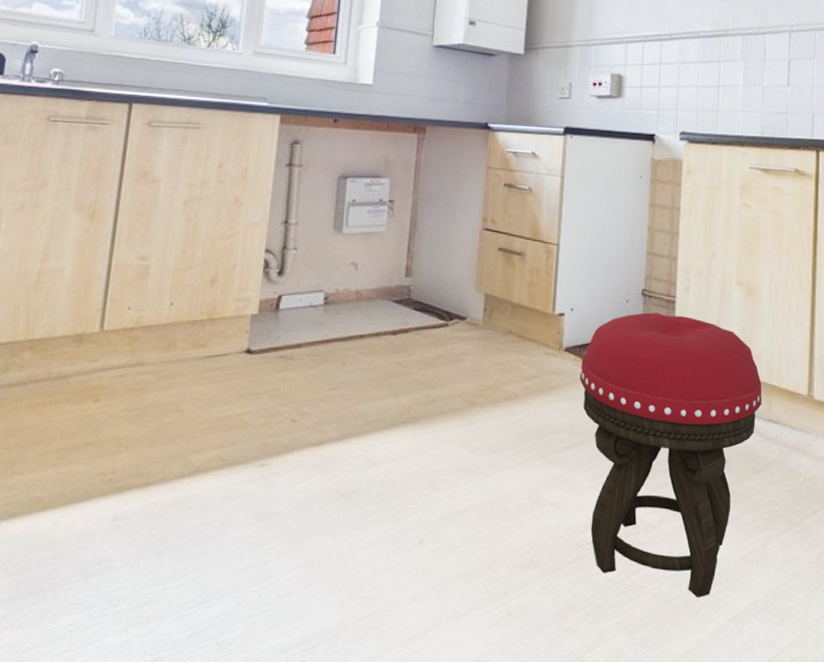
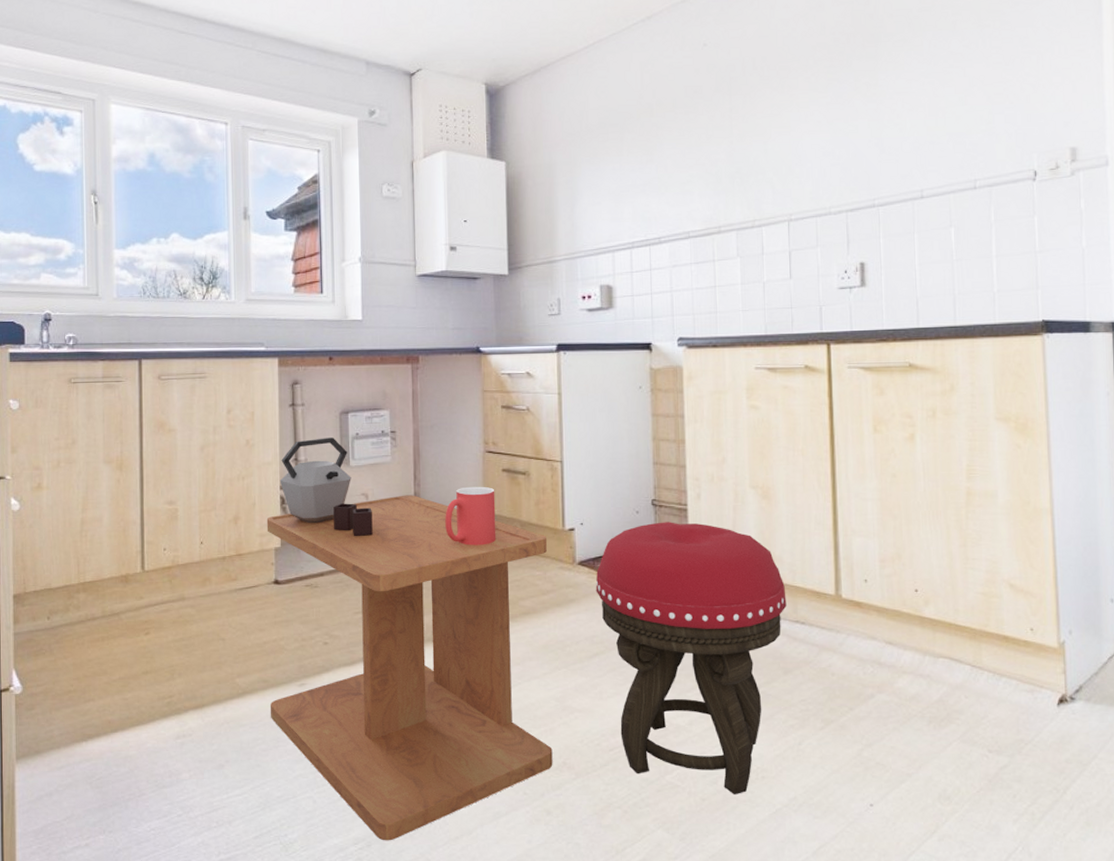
side table: none [222,267,536,642] -> present [266,495,553,841]
kettle: none [265,201,360,308] -> present [279,437,373,536]
mug: none [434,263,489,325] -> present [445,486,497,546]

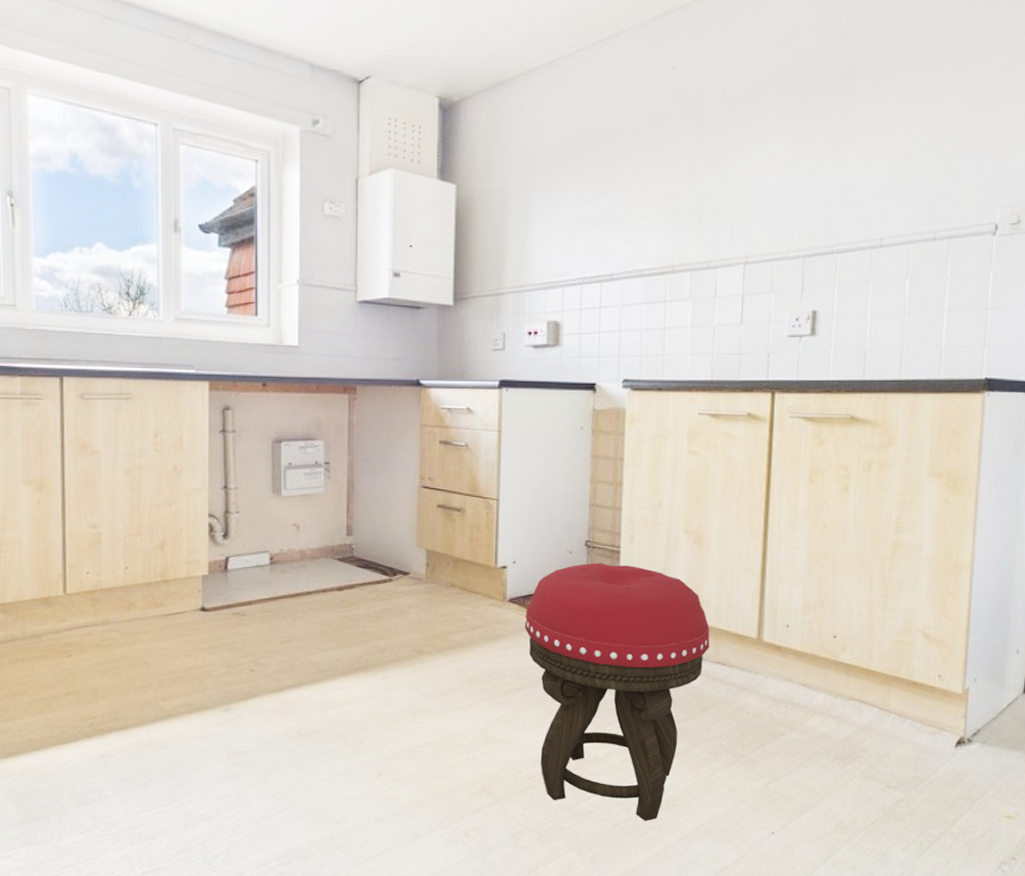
side table: present [266,495,553,841] -> none [194,527,478,858]
kettle: present [279,437,373,536] -> none [208,466,303,566]
mug: present [445,486,497,546] -> none [377,521,429,580]

